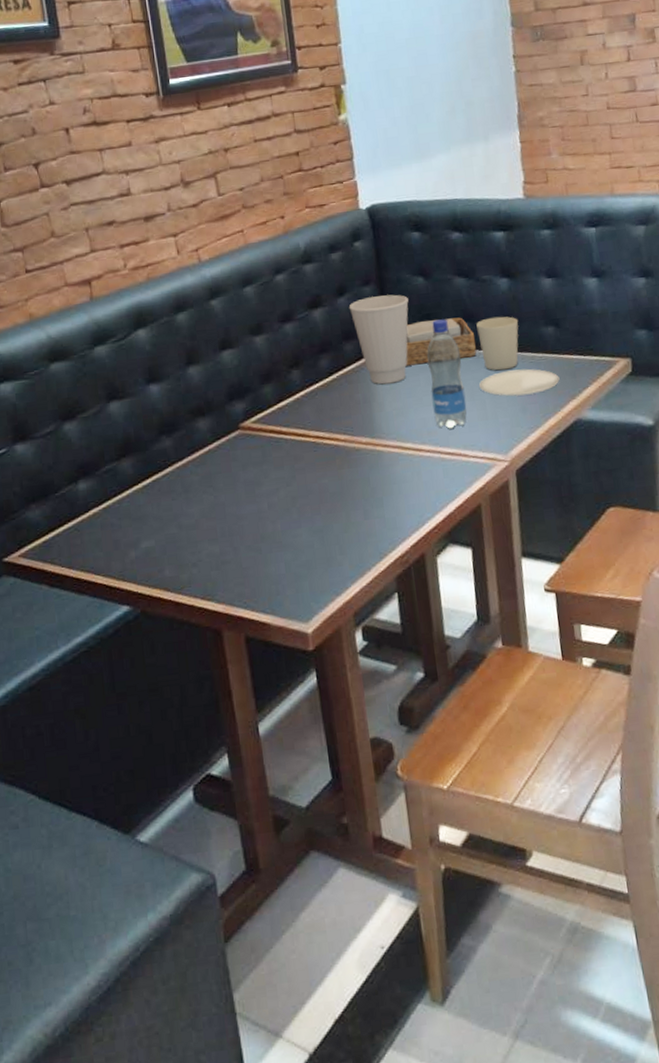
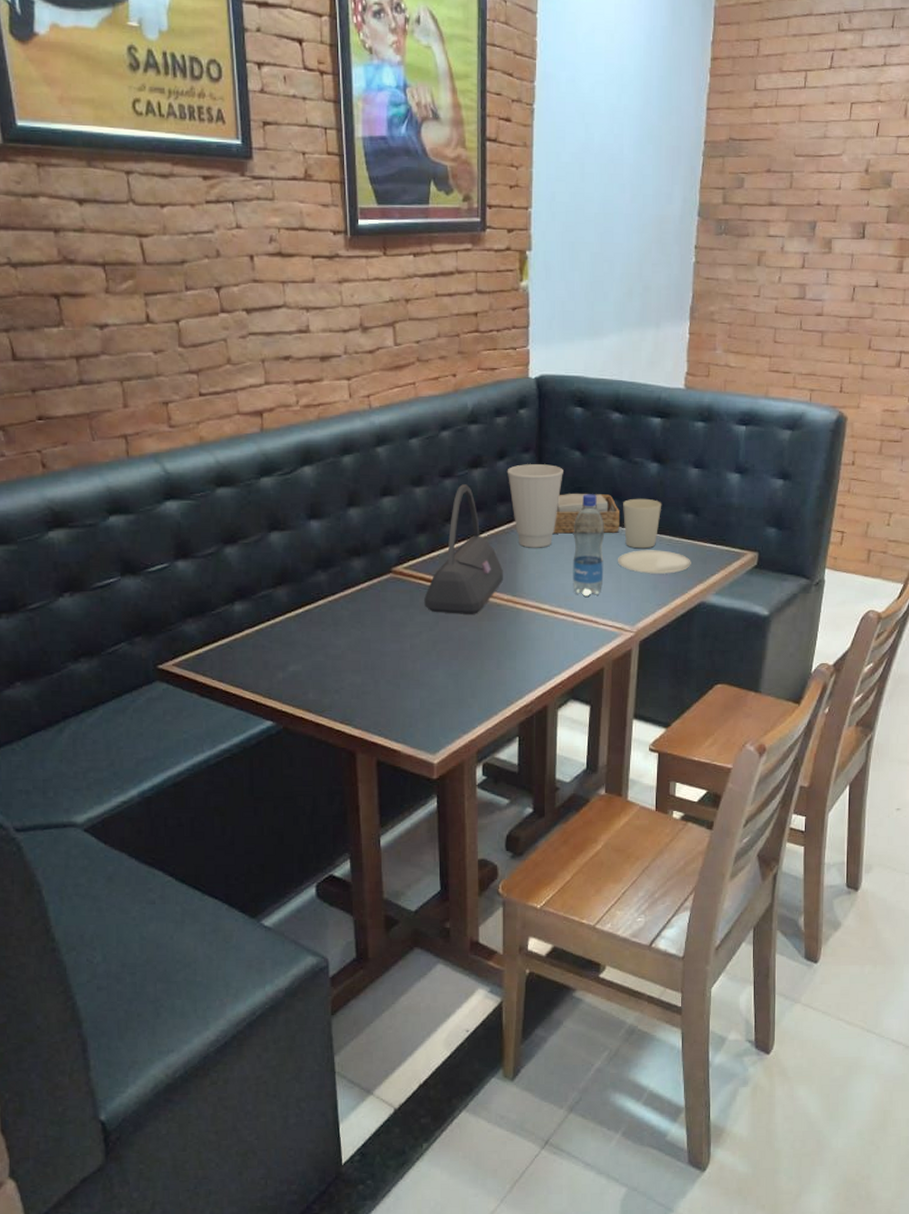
handbag: none [277,326,359,466] -> present [424,484,503,614]

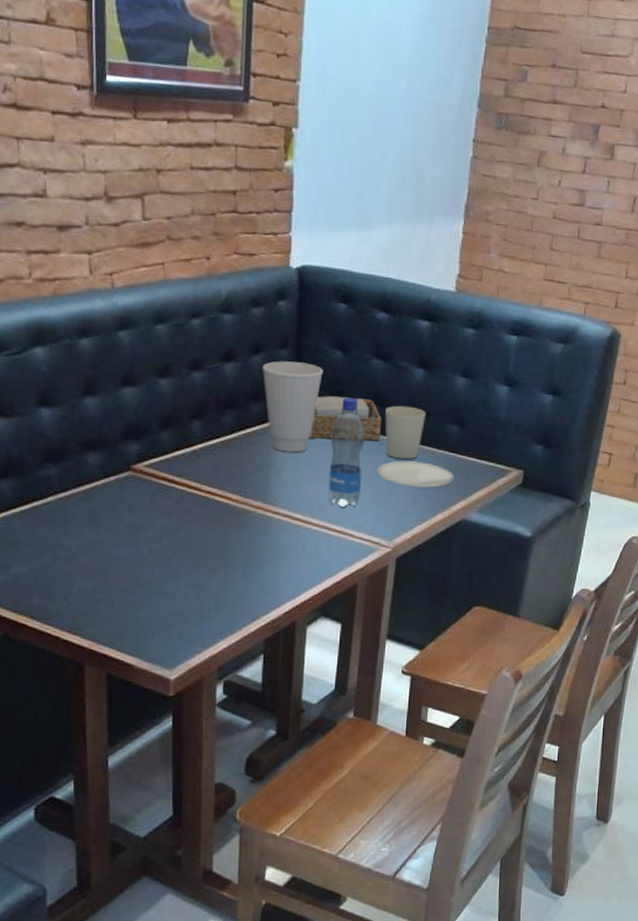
handbag: present [424,484,503,614] -> none [166,378,254,521]

